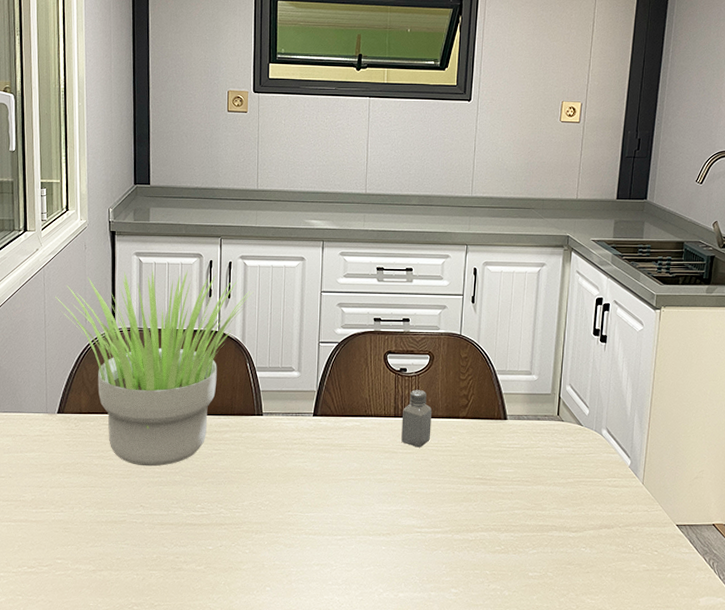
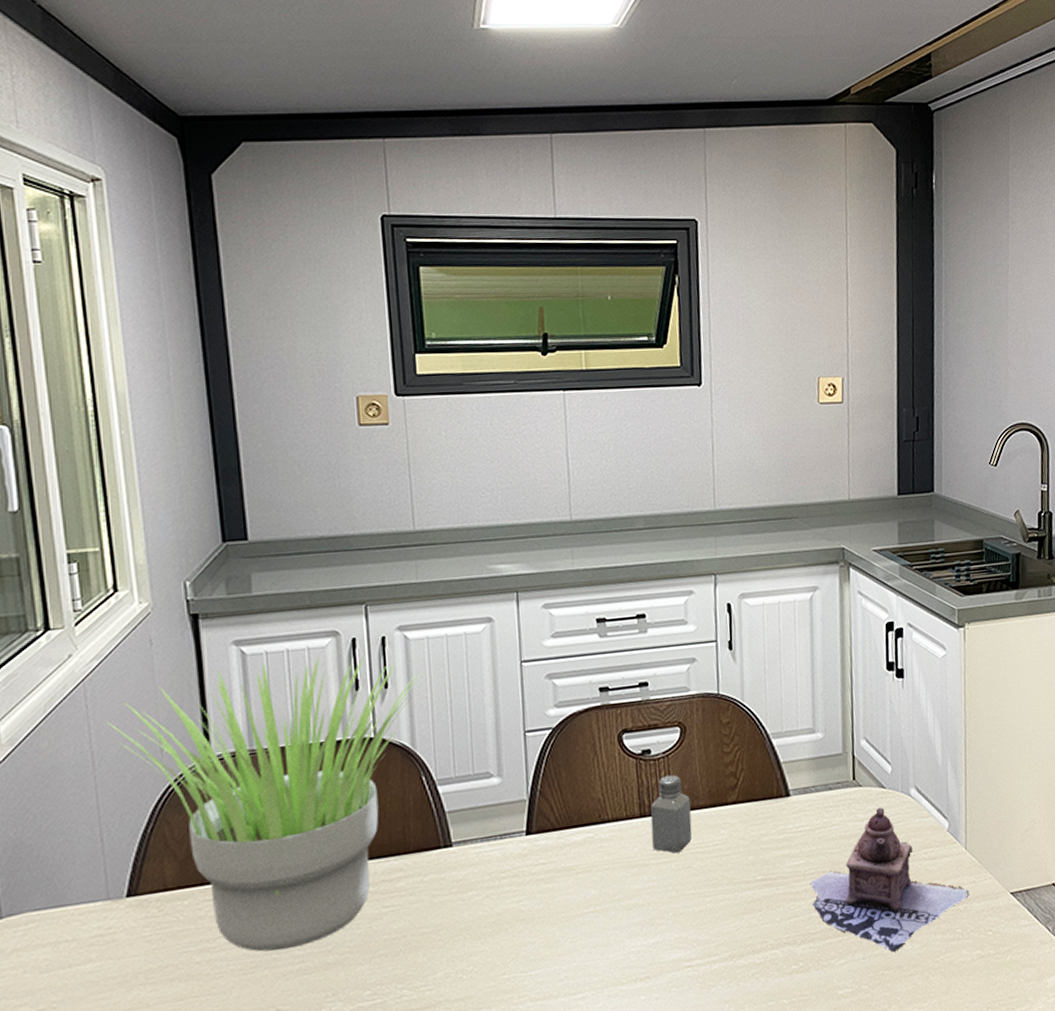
teapot: none [515,440,642,552] -> present [809,807,970,952]

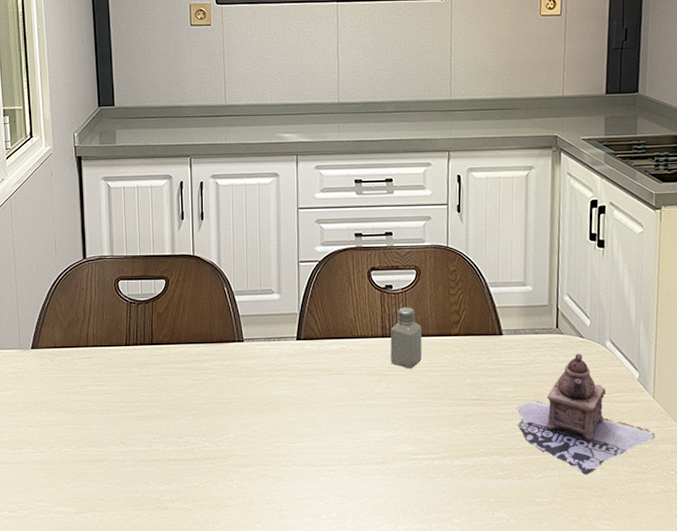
potted plant: present [107,655,422,952] -> none [23,192,227,401]

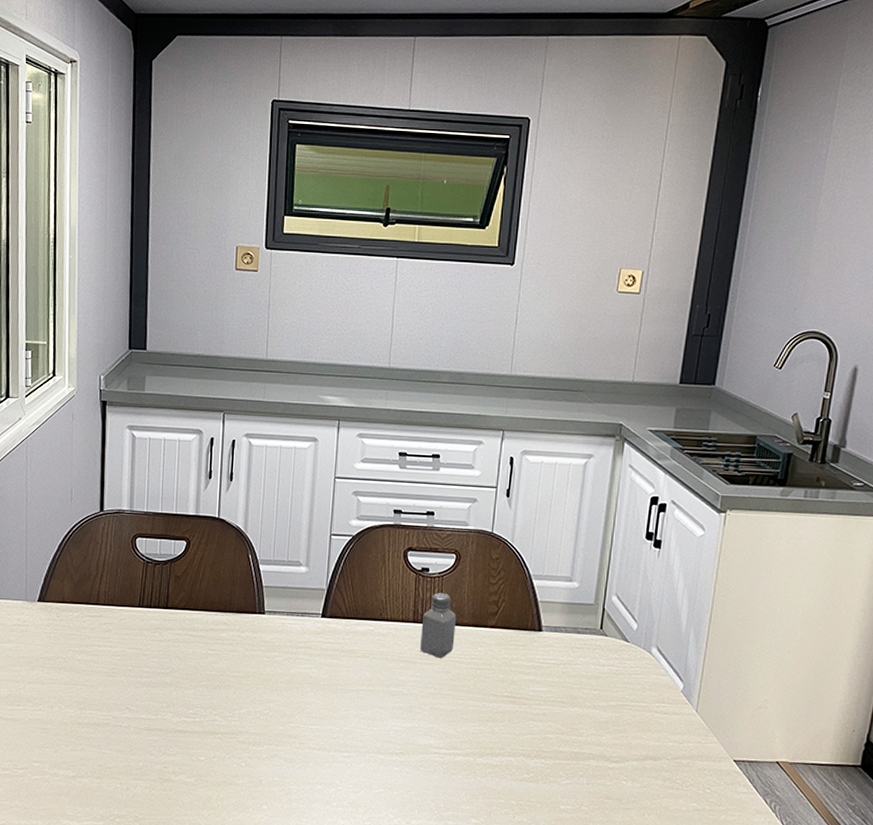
teapot: present [516,353,656,475] -> none [548,658,694,785]

